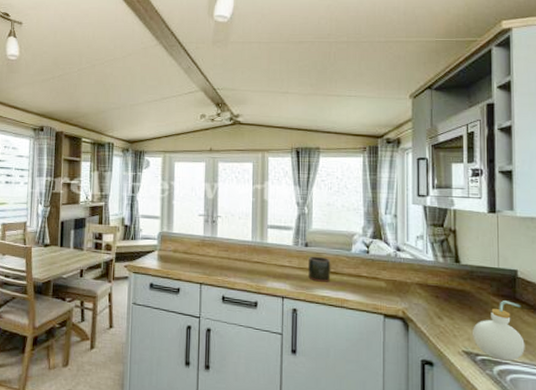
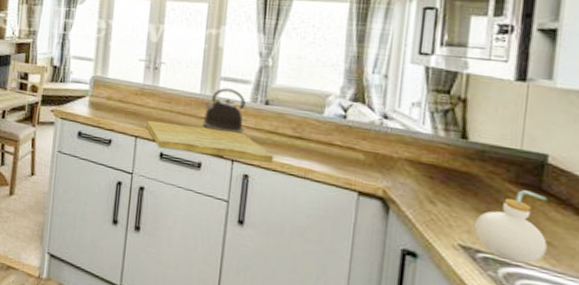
cutting board: none [208,268,316,298] -> present [146,121,274,164]
kettle: none [255,235,290,273] -> present [202,88,246,133]
mug: present [307,256,331,282] -> none [266,116,296,148]

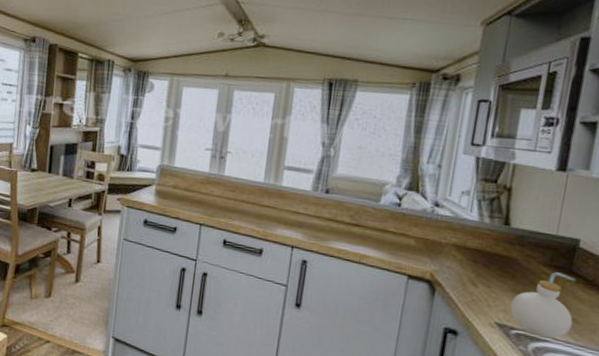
cutting board: present [146,121,274,164] -> none [210,209,332,250]
kettle: present [202,88,246,133] -> none [265,177,307,221]

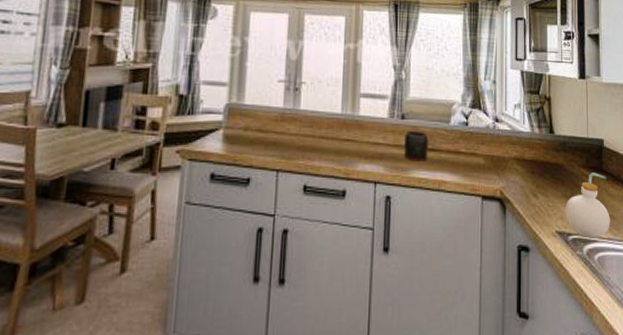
mug: none [325,204,354,235] -> present [403,130,429,161]

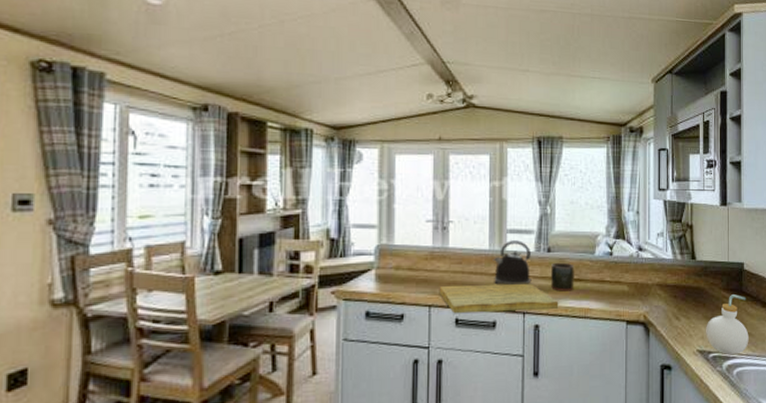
cutting board: none [288,149,412,181] -> present [439,283,559,314]
kettle: none [345,105,384,152] -> present [493,240,532,285]

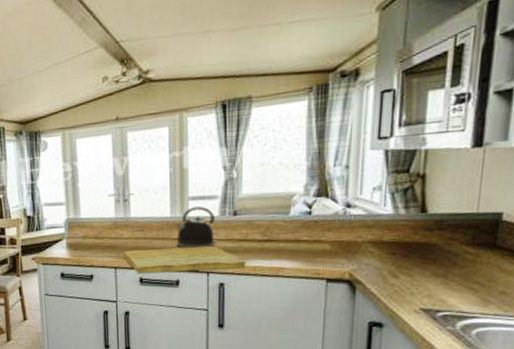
mug: present [550,262,574,291] -> none [236,224,265,252]
soap dispenser: present [705,294,749,355] -> none [433,249,502,315]

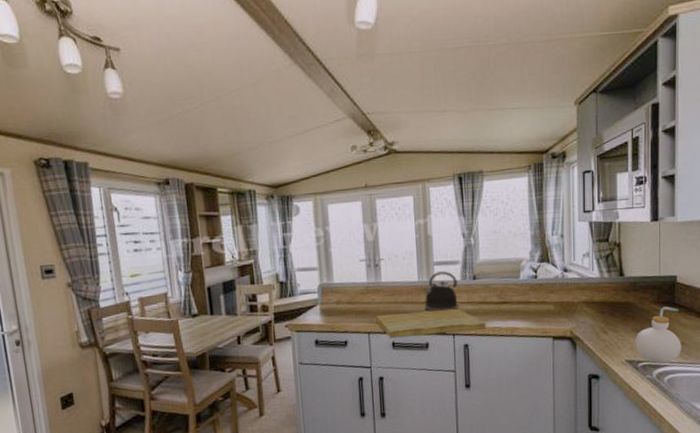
soap dispenser: none [433,249,502,315] -> present [634,306,681,364]

